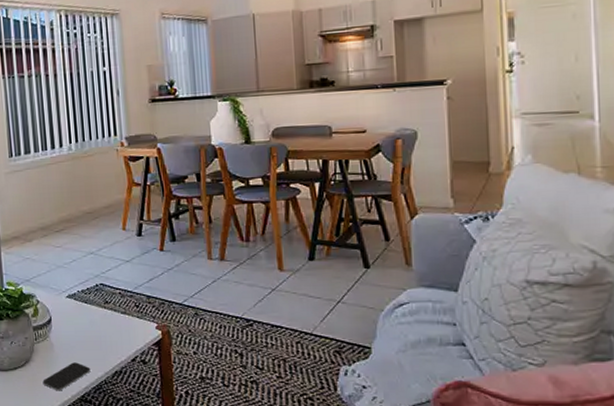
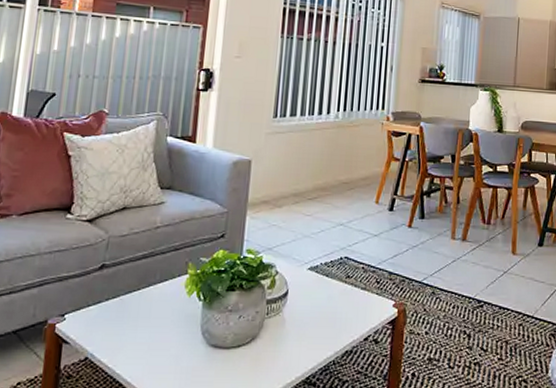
smartphone: present [42,362,91,391] -> none [266,340,321,373]

